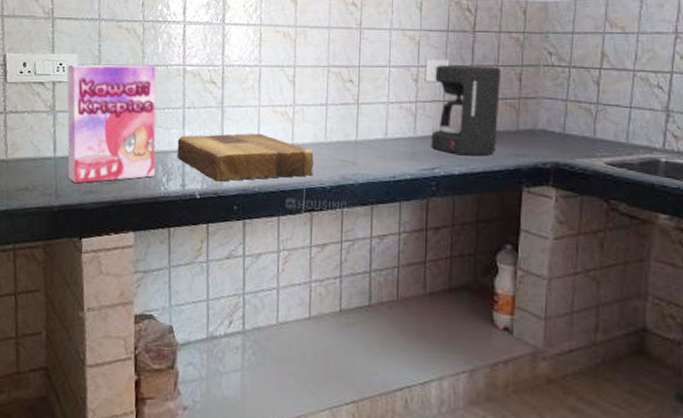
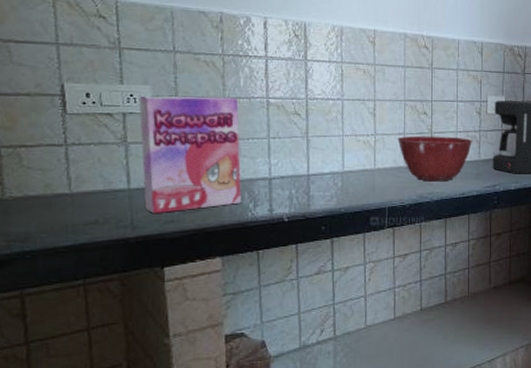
cutting board: present [176,133,314,182] -> none [263,160,394,205]
mixing bowl: none [319,107,408,161] -> present [397,135,473,182]

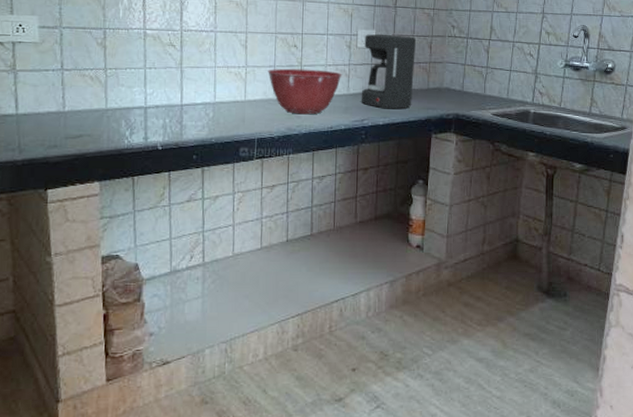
cereal box: present [139,96,241,214] -> none [27,26,119,139]

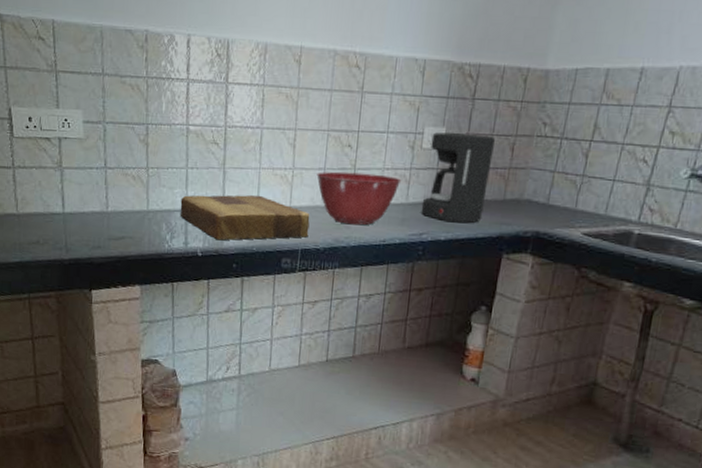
cutting board: none [139,91,264,134] -> present [180,195,310,241]

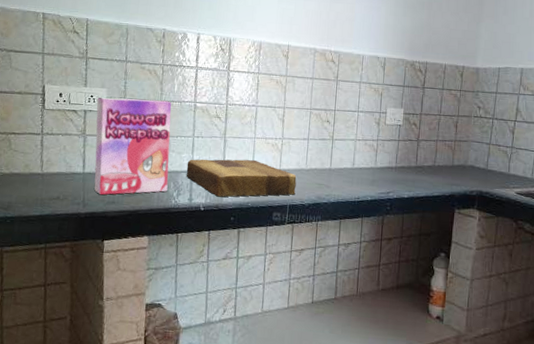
cereal box: none [72,120,160,239] -> present [94,97,172,195]
mixing bowl: present [316,171,402,225] -> none [302,141,371,185]
coffee maker: present [421,132,496,224] -> none [387,112,443,184]

